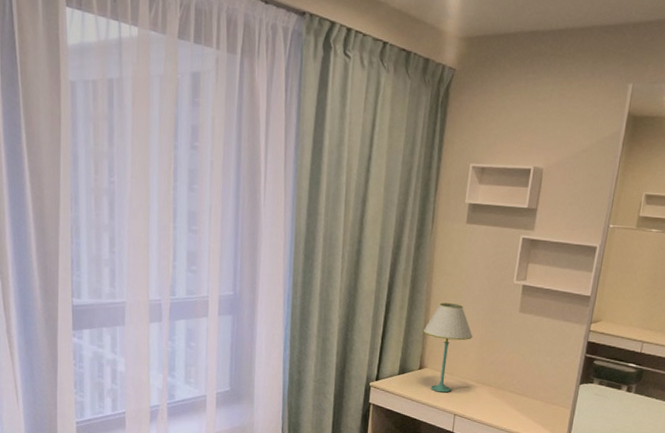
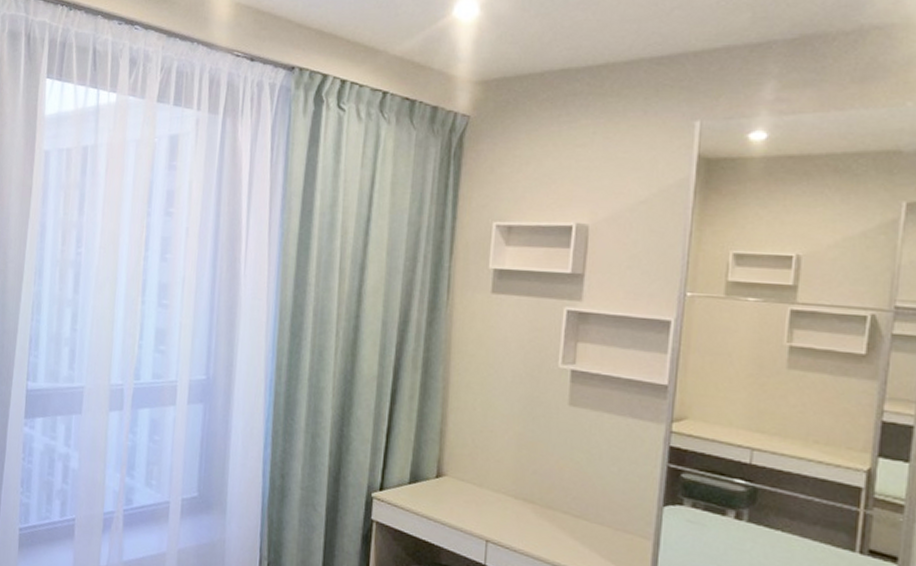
table lamp: present [423,302,473,393] -> none [439,391,507,510]

